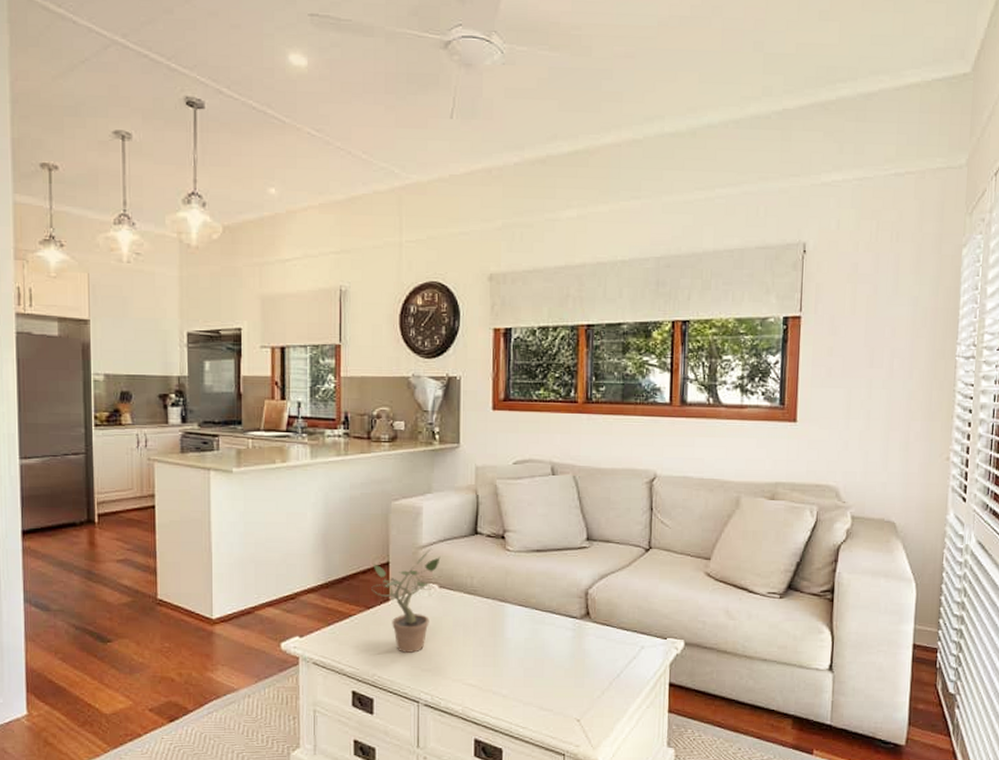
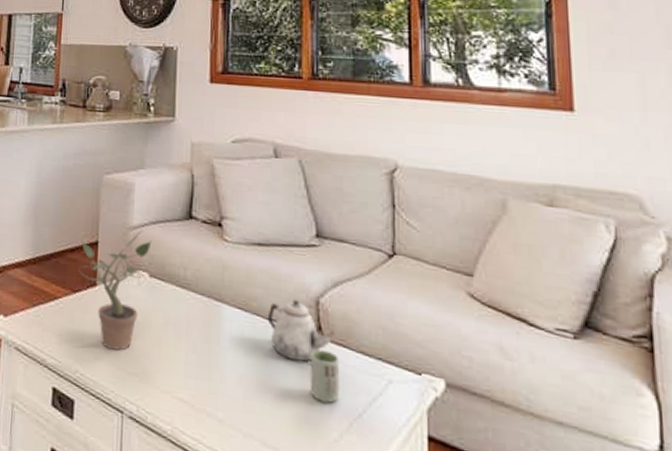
teapot: none [544,593,600,641] -> present [267,299,335,362]
cup: none [579,630,604,670] -> present [310,349,340,403]

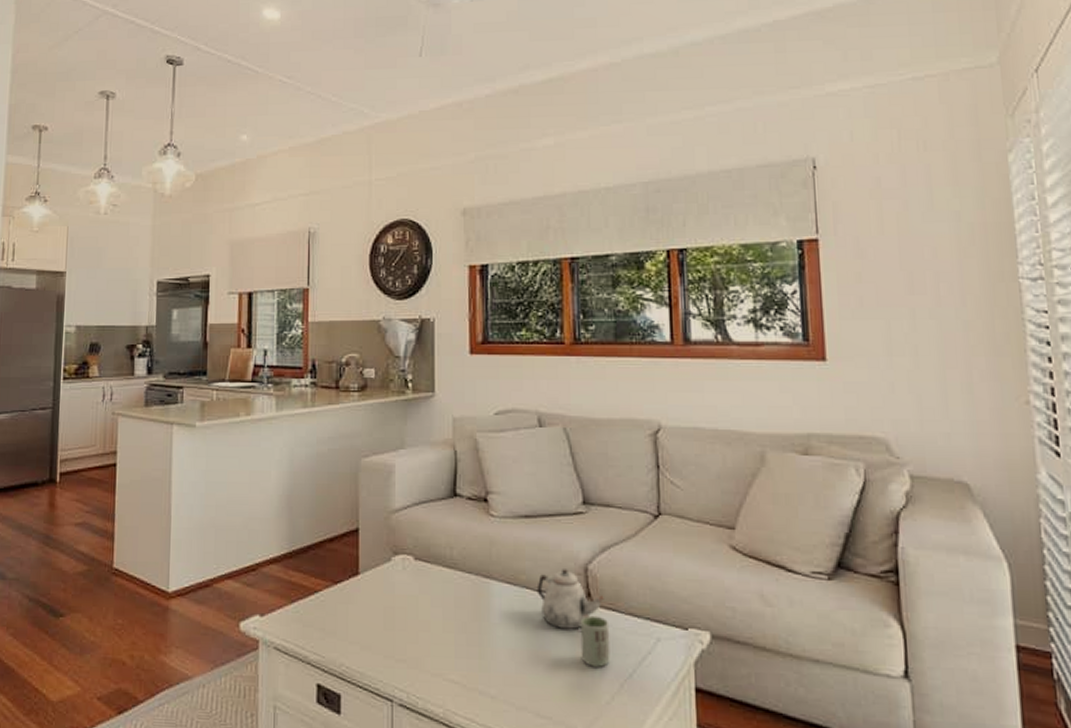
potted plant: present [78,228,152,351] -> none [339,511,416,639]

